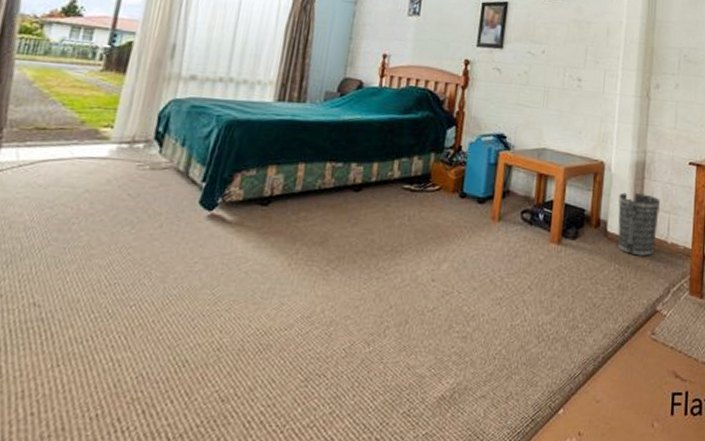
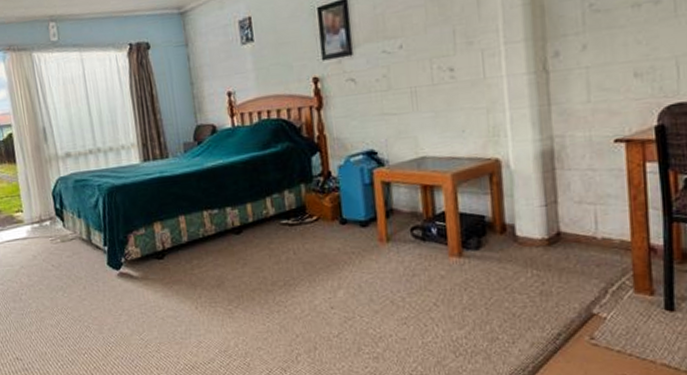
wastebasket: present [617,192,660,256] -> none [525,186,581,258]

